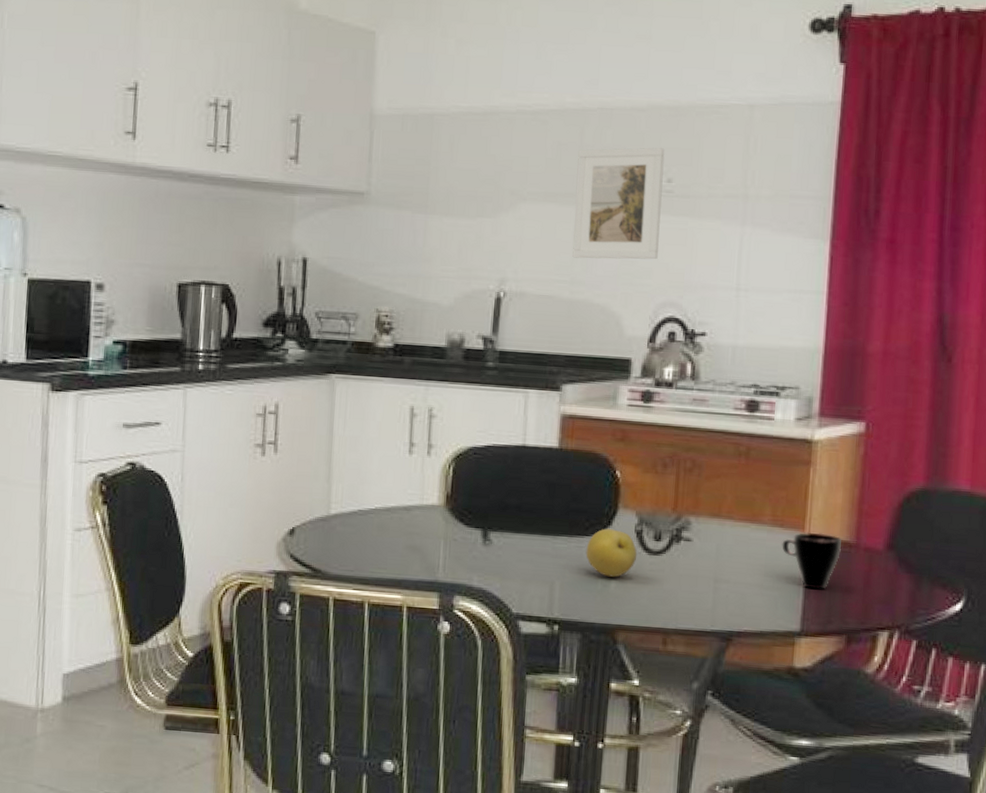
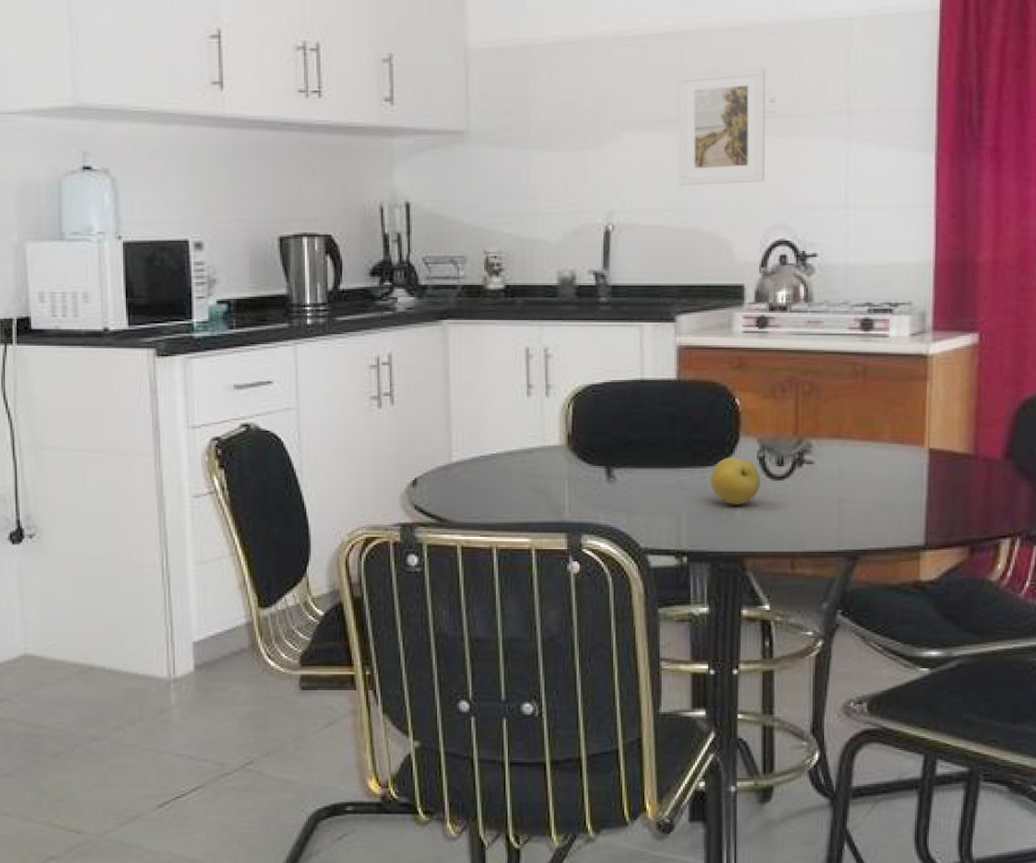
cup: present [782,533,843,589] -> none [902,446,962,502]

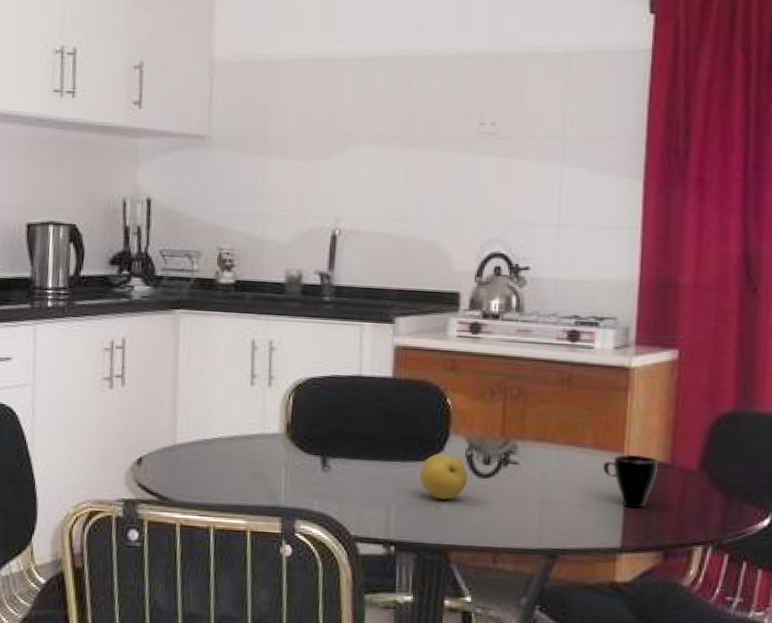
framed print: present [679,67,766,186] -> none [403,92,489,199]
cup: none [902,446,962,502] -> present [603,455,659,508]

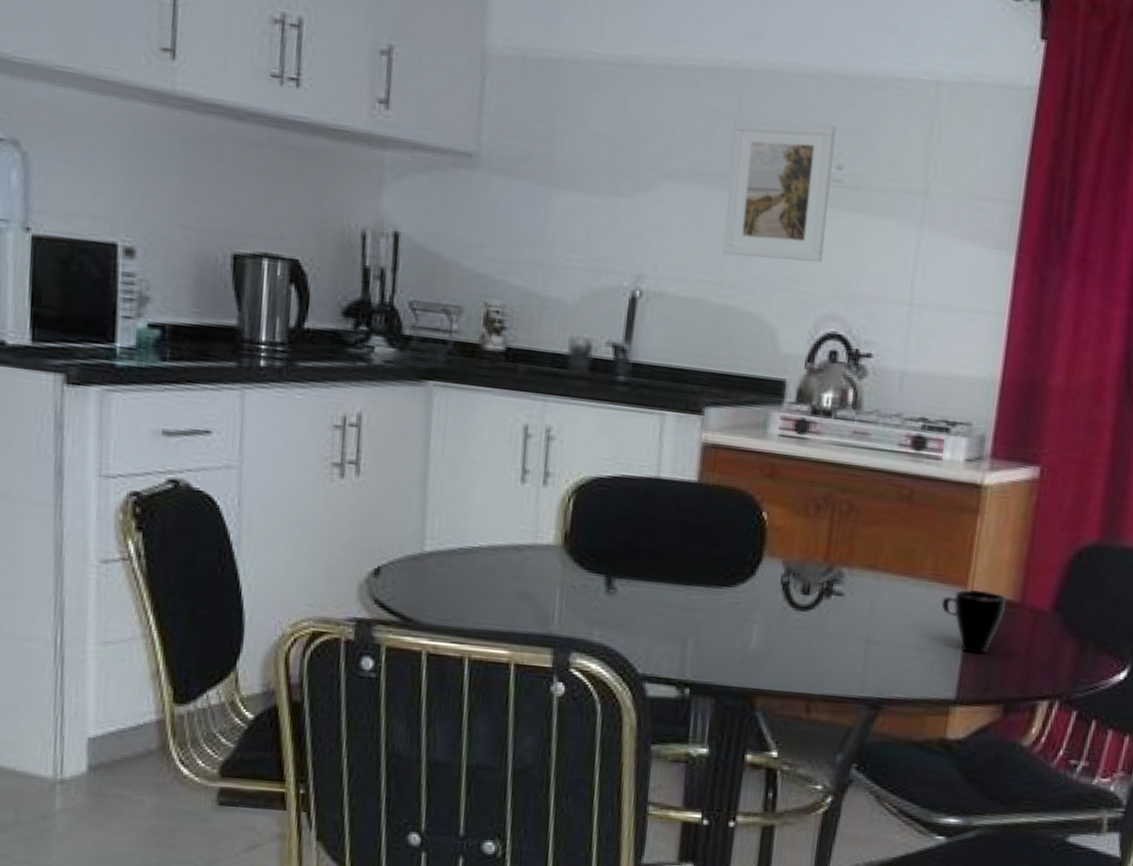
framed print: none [403,92,489,199] -> present [723,120,836,263]
fruit: present [419,453,468,500] -> none [724,578,783,635]

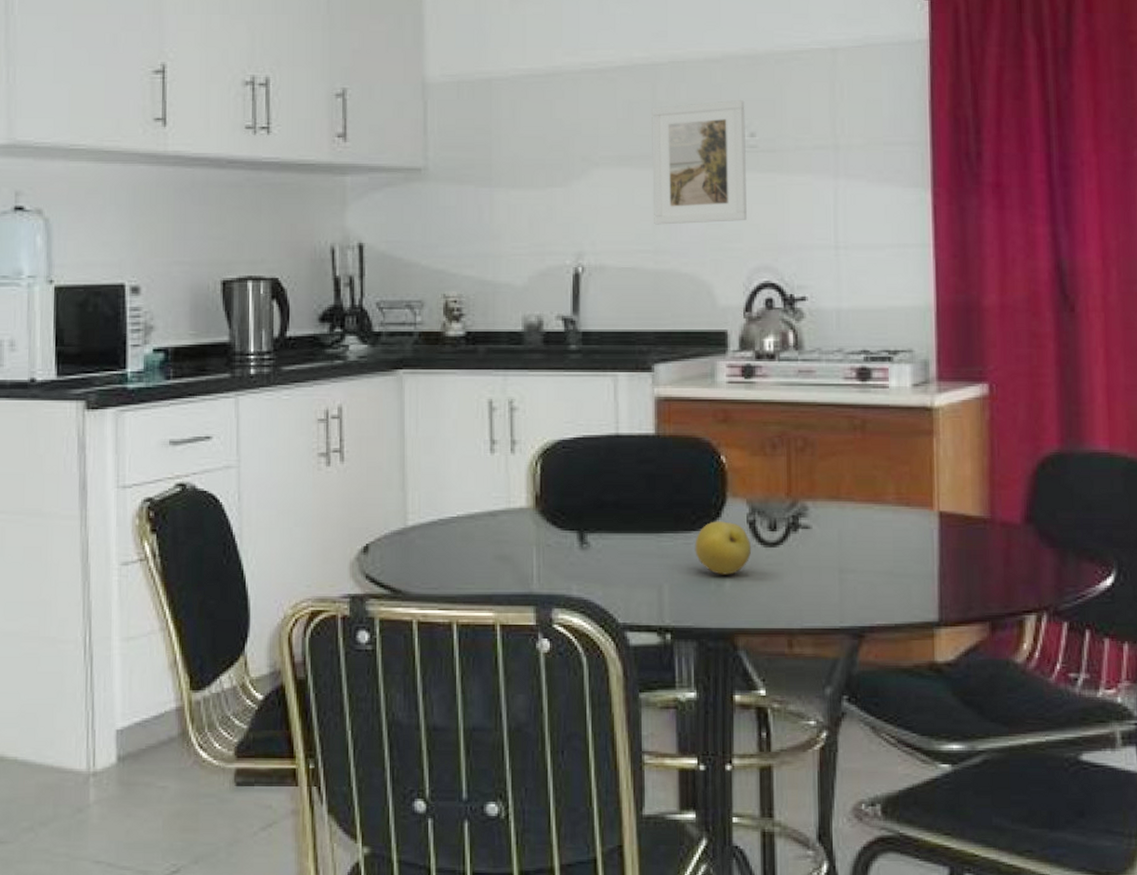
fruit: none [724,578,783,635] -> present [695,520,752,575]
cup: present [941,590,1007,653] -> none [910,509,976,572]

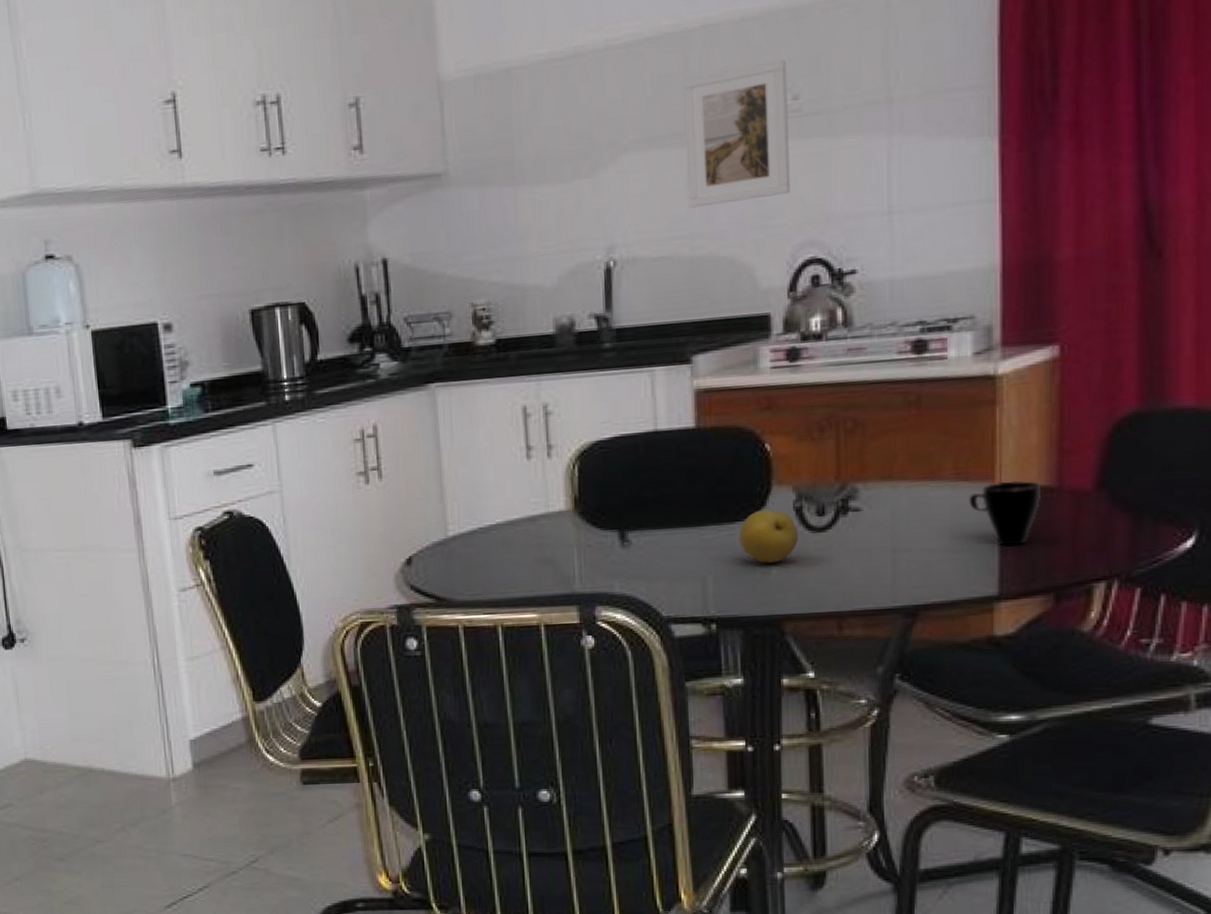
cup: none [910,509,976,572] -> present [969,480,1042,545]

